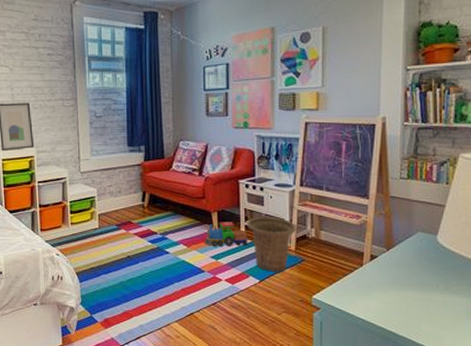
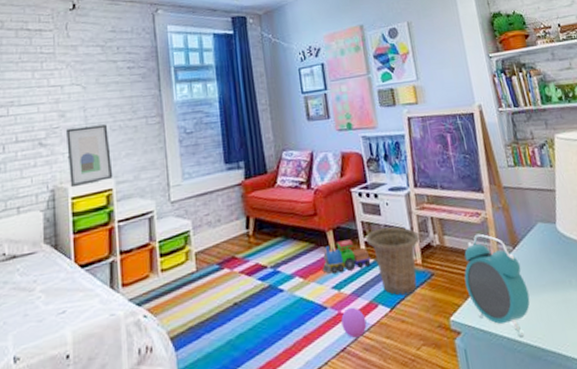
ball: none [215,274,237,297] -> present [341,307,367,338]
alarm clock: none [333,233,393,321] -> present [464,233,530,338]

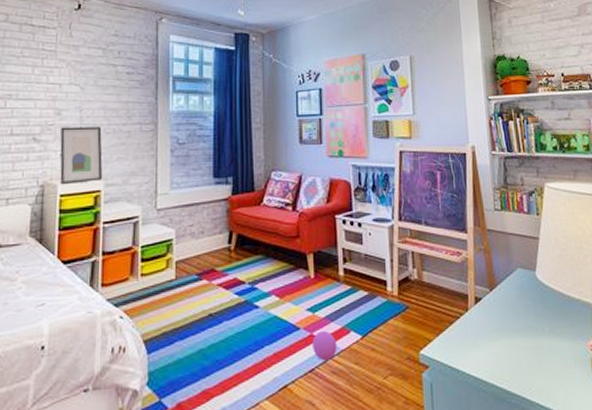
toy train: present [322,239,371,275] -> none [299,265,348,297]
basket: present [366,226,420,296] -> none [345,257,398,325]
alarm clock: present [464,233,530,338] -> none [438,273,501,378]

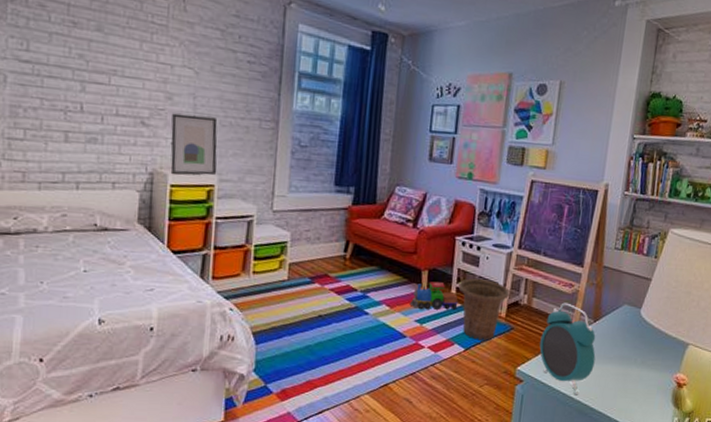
toy train: none [299,265,348,297] -> present [409,281,458,310]
ball: present [312,330,337,360] -> none [416,340,440,366]
basket: none [345,257,398,325] -> present [458,278,510,341]
alarm clock: none [438,273,501,378] -> present [539,302,596,395]

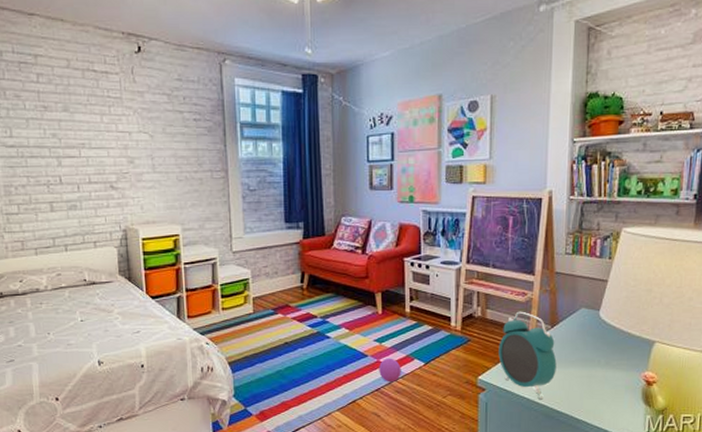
picture frame: present [170,113,218,176] -> none [135,174,180,228]
toy train: present [409,281,458,310] -> none [367,302,413,330]
ball: none [416,340,440,366] -> present [379,358,401,382]
basket: present [458,278,510,341] -> none [412,296,463,354]

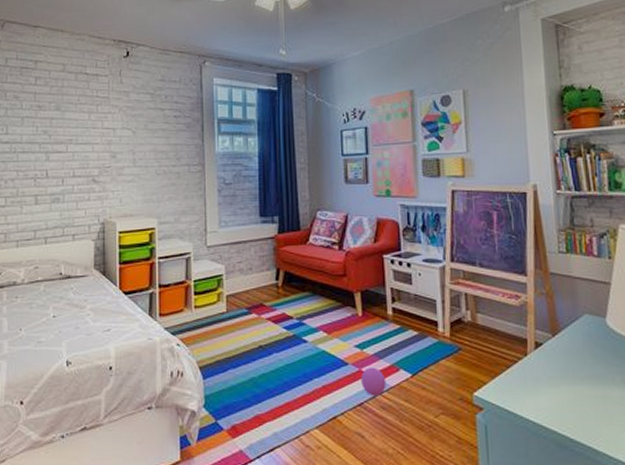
alarm clock: present [498,311,557,400] -> none [494,316,564,424]

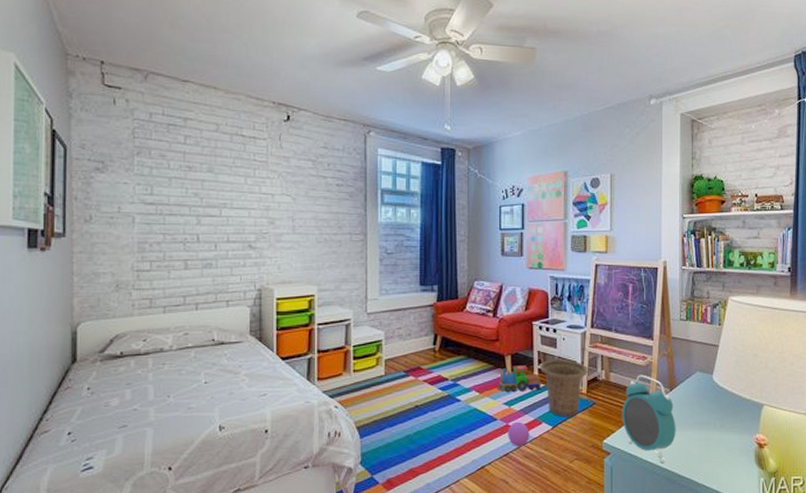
toy train: none [346,304,397,334] -> present [497,365,541,393]
basket: none [394,297,450,364] -> present [540,359,588,417]
alarm clock: none [494,316,564,424] -> present [622,374,676,464]

